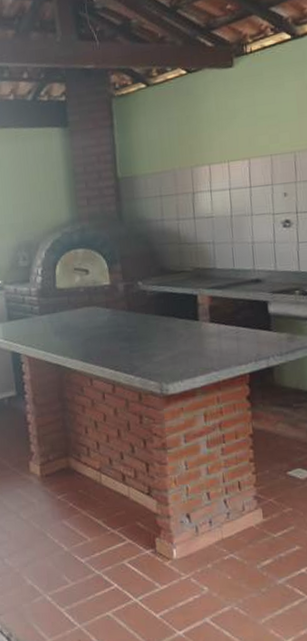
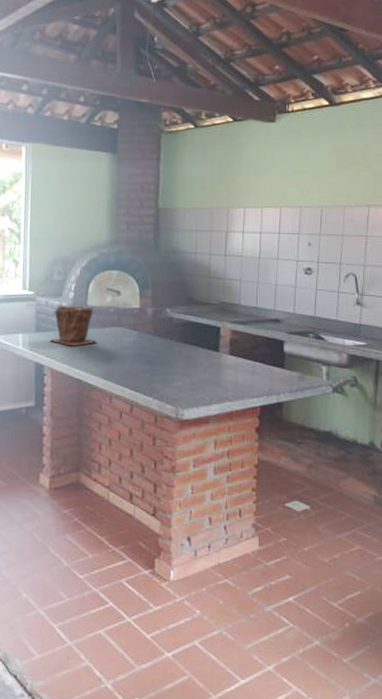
plant pot: none [23,289,71,332] -> present [49,305,97,346]

